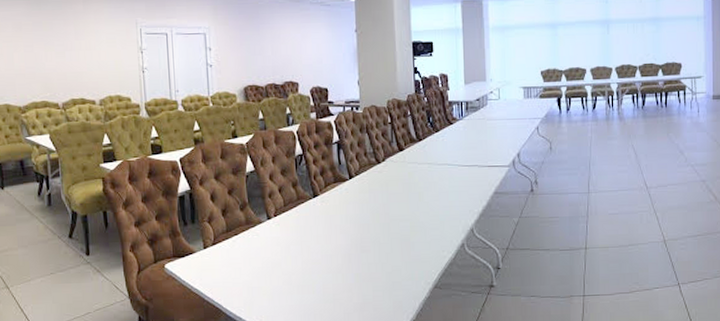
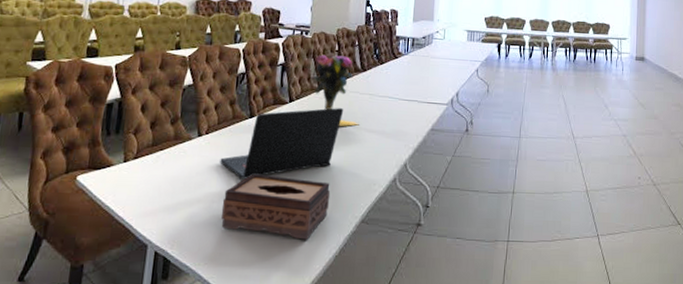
laptop: none [291,180,404,256] -> present [220,108,343,180]
tissue box: none [299,249,402,308] -> present [222,173,331,240]
vase: none [369,127,421,197] -> present [313,54,359,126]

